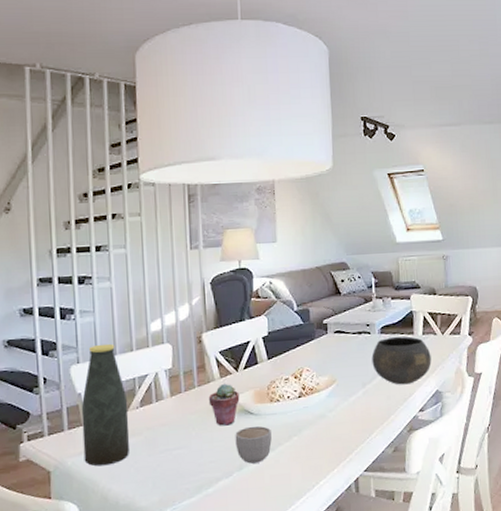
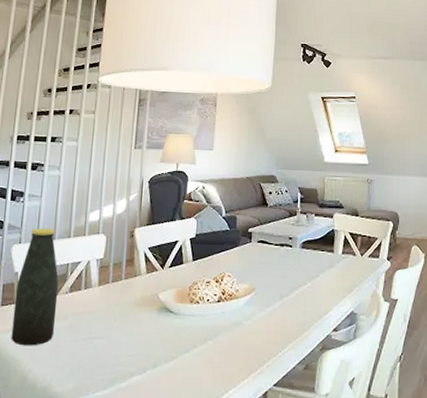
potted succulent: present [208,383,240,426] -> none [133,279,162,321]
mug: present [235,425,272,464] -> none [152,325,188,363]
bowl: present [372,336,432,385] -> none [291,252,349,302]

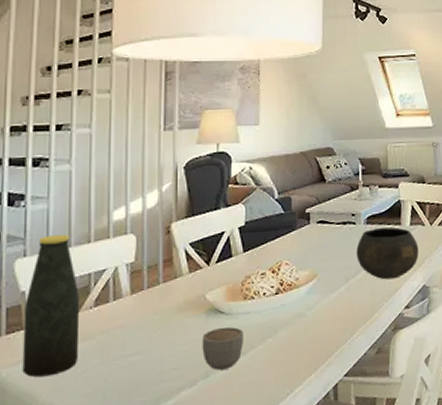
mug: none [152,325,188,363] -> present [202,326,243,370]
bowl: none [291,252,349,302] -> present [356,227,419,280]

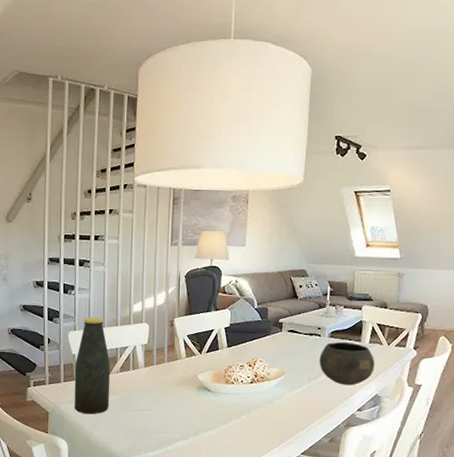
mug: present [202,326,243,370] -> none [193,401,224,432]

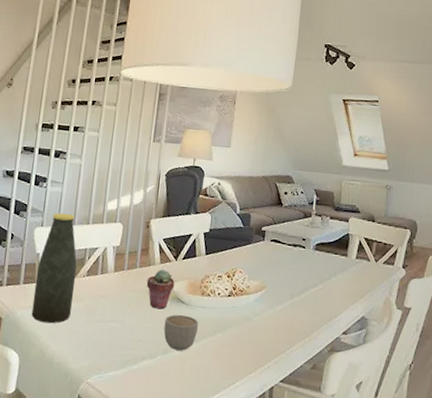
potted succulent: none [175,362,201,398] -> present [146,269,175,309]
mug: none [193,401,224,432] -> present [163,314,198,351]
bowl: present [319,341,375,386] -> none [302,255,362,305]

